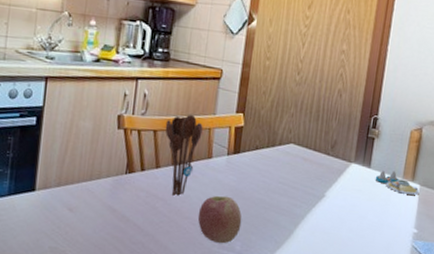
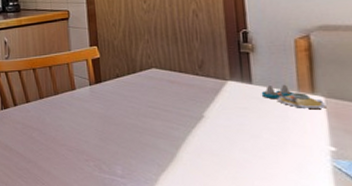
utensil holder: present [165,114,203,196] -> none [27,53,62,126]
apple: present [197,195,242,244] -> none [72,123,118,169]

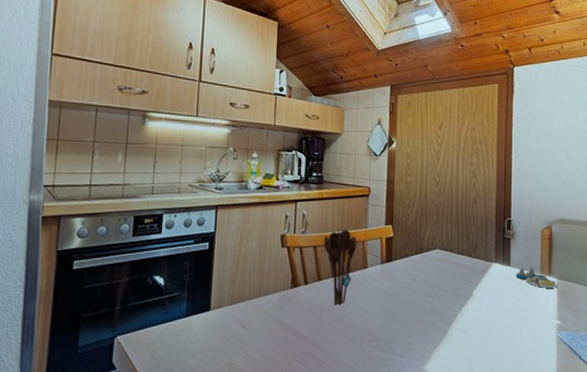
utensil holder: none [27,53,62,126] -> present [323,229,357,305]

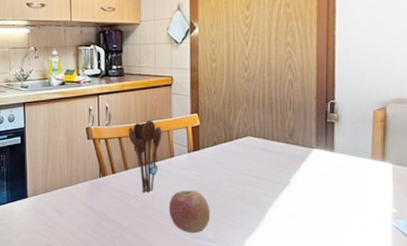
apple: none [359,302,400,348] -> present [168,190,211,234]
salt and pepper shaker set: present [515,266,557,288] -> none [341,151,393,174]

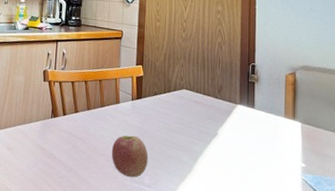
utensil holder: present [128,119,162,193] -> none [80,67,111,136]

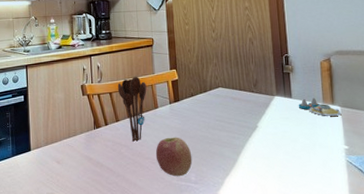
utensil holder: none [80,67,111,136] -> present [117,76,147,142]
salt and pepper shaker set: none [260,109,302,132] -> present [298,96,342,116]

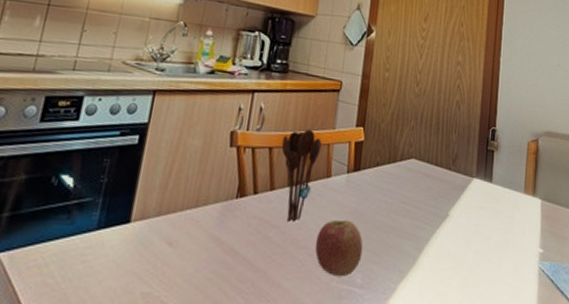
salt and pepper shaker set: present [298,96,342,116] -> none [497,183,542,211]

